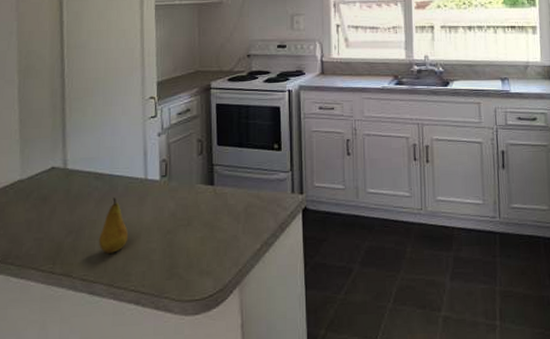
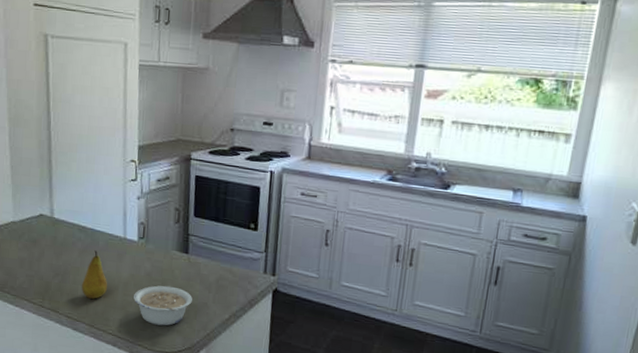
legume: none [158,223,221,270] -> present [134,285,192,326]

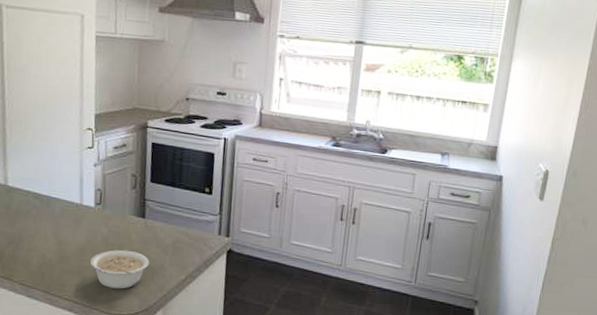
fruit: present [82,250,108,299] -> none [37,217,64,265]

